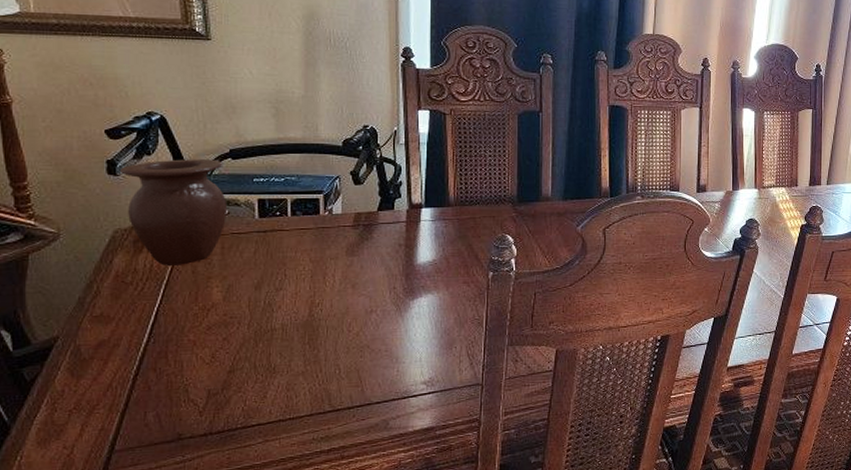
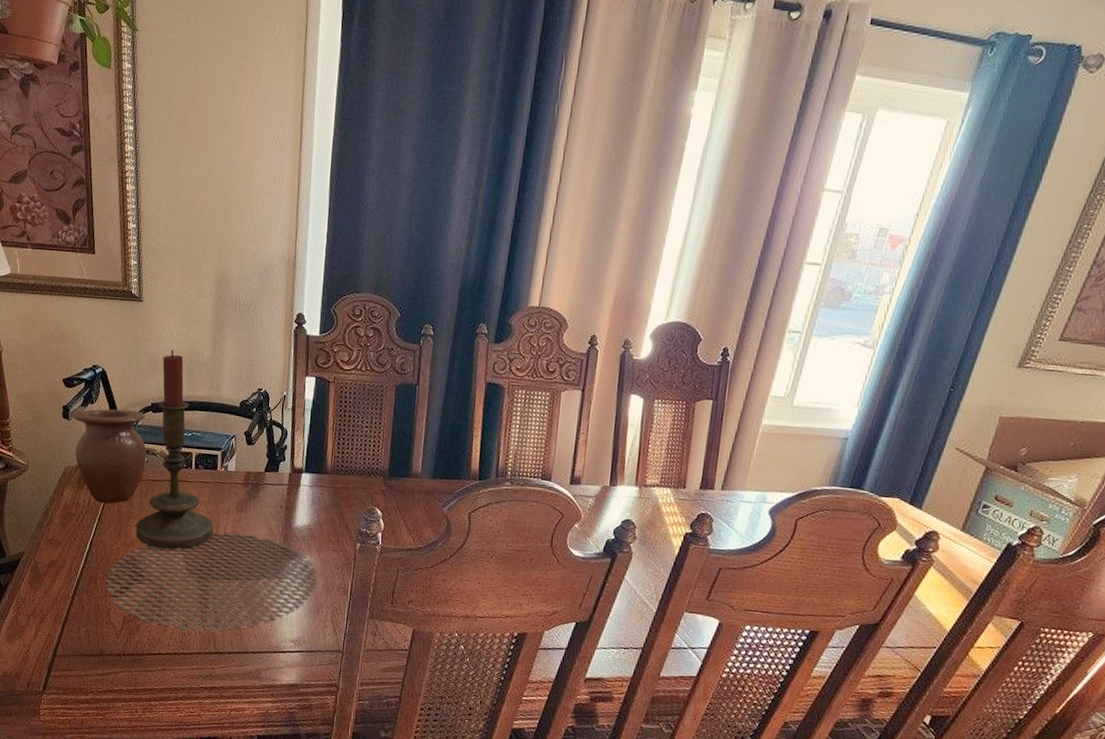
place mat: none [181,278,447,394] -> present [106,531,317,632]
candle: none [218,90,320,307] -> present [136,349,214,549]

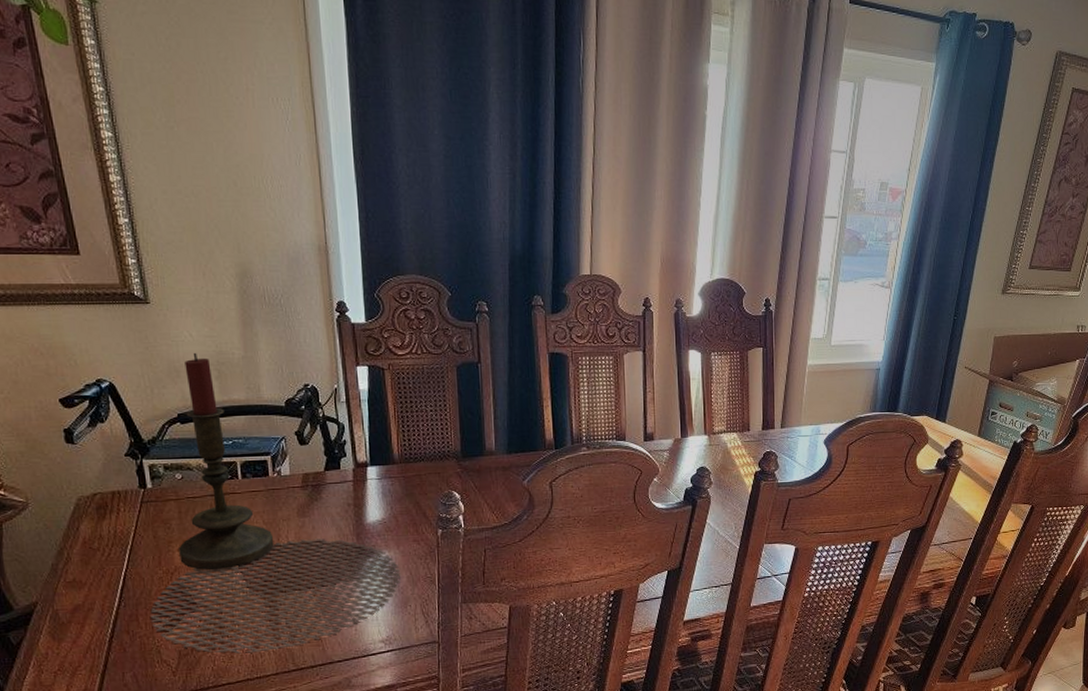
vase: present [72,409,147,504] -> none [77,424,181,531]

